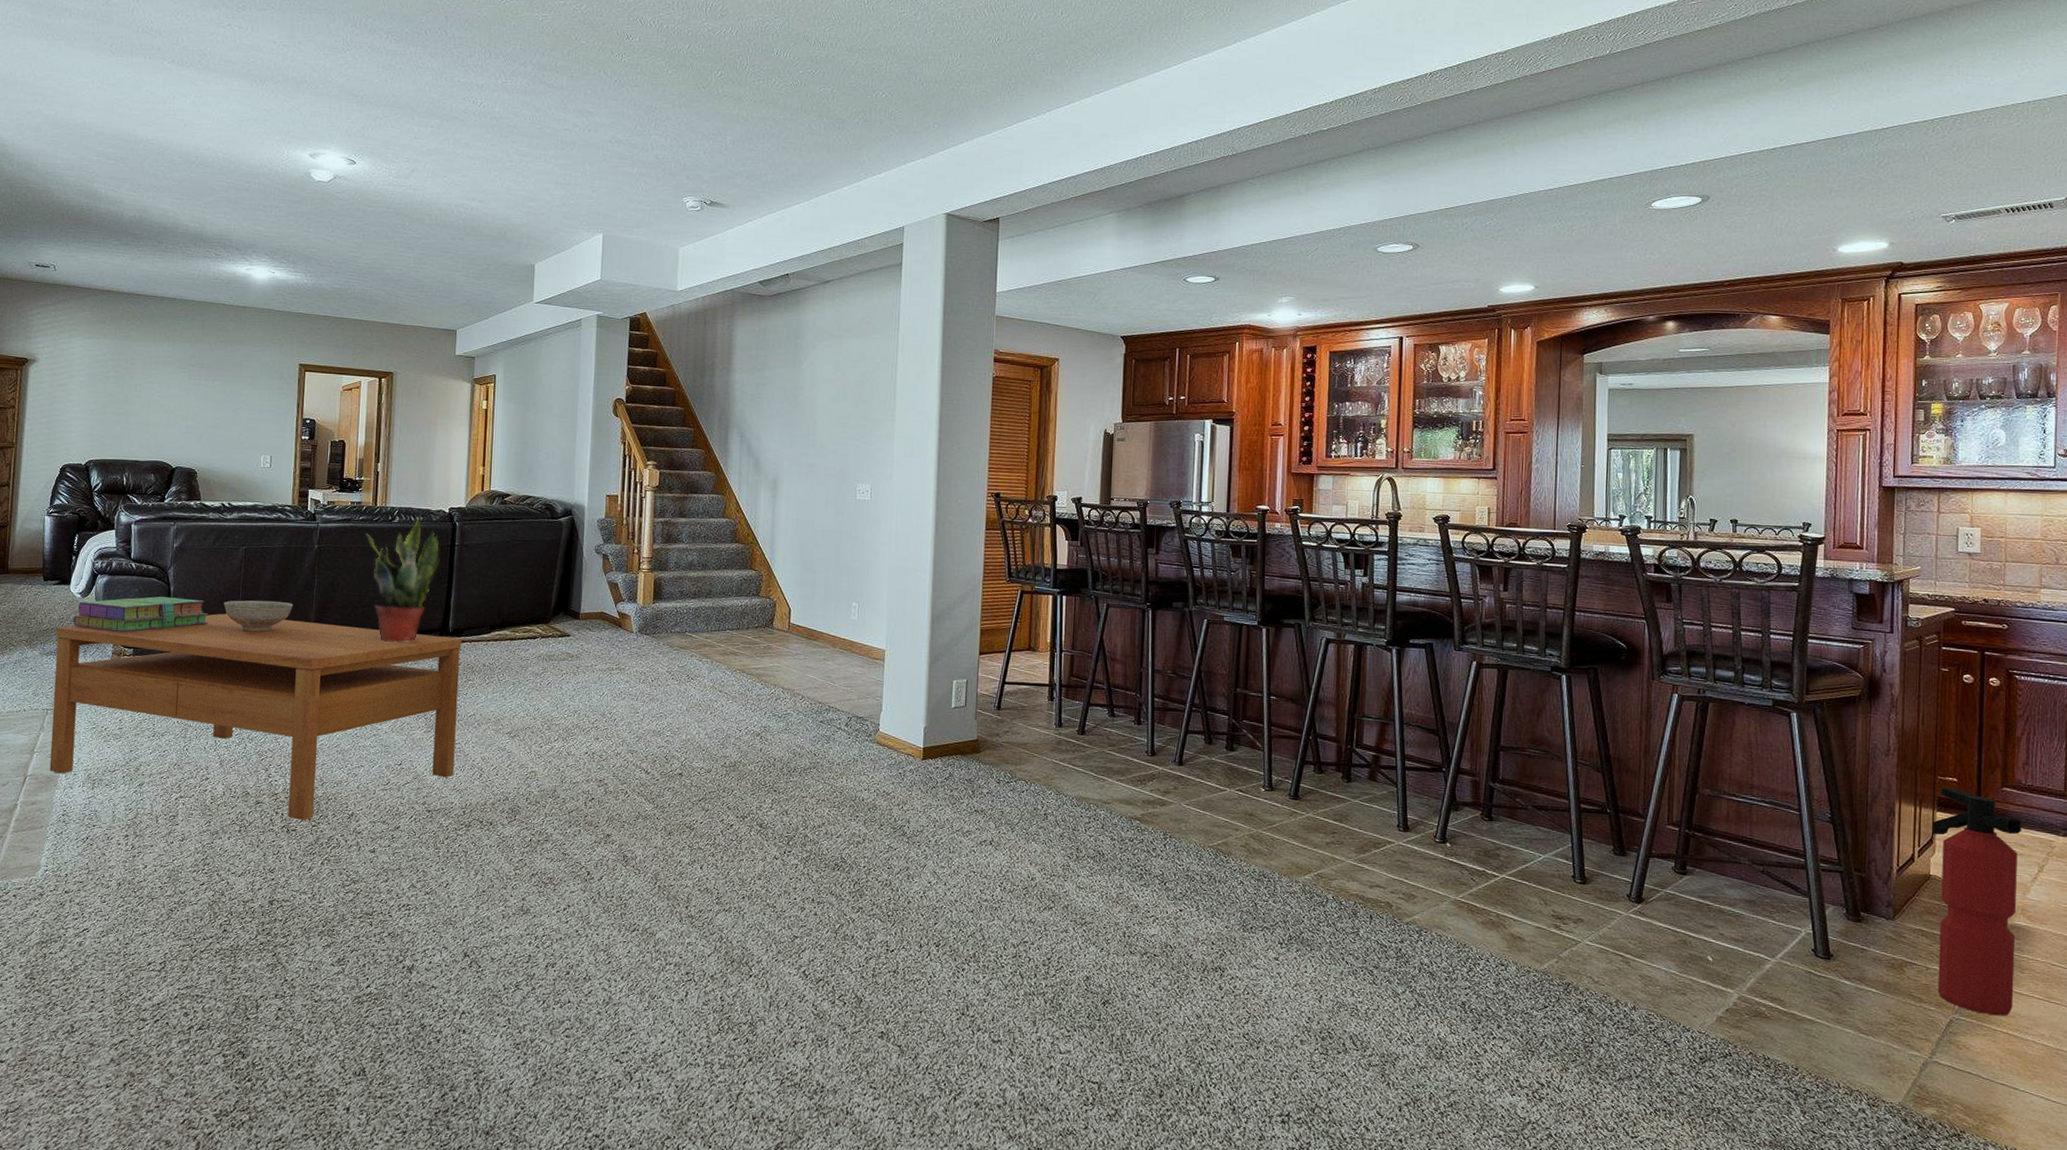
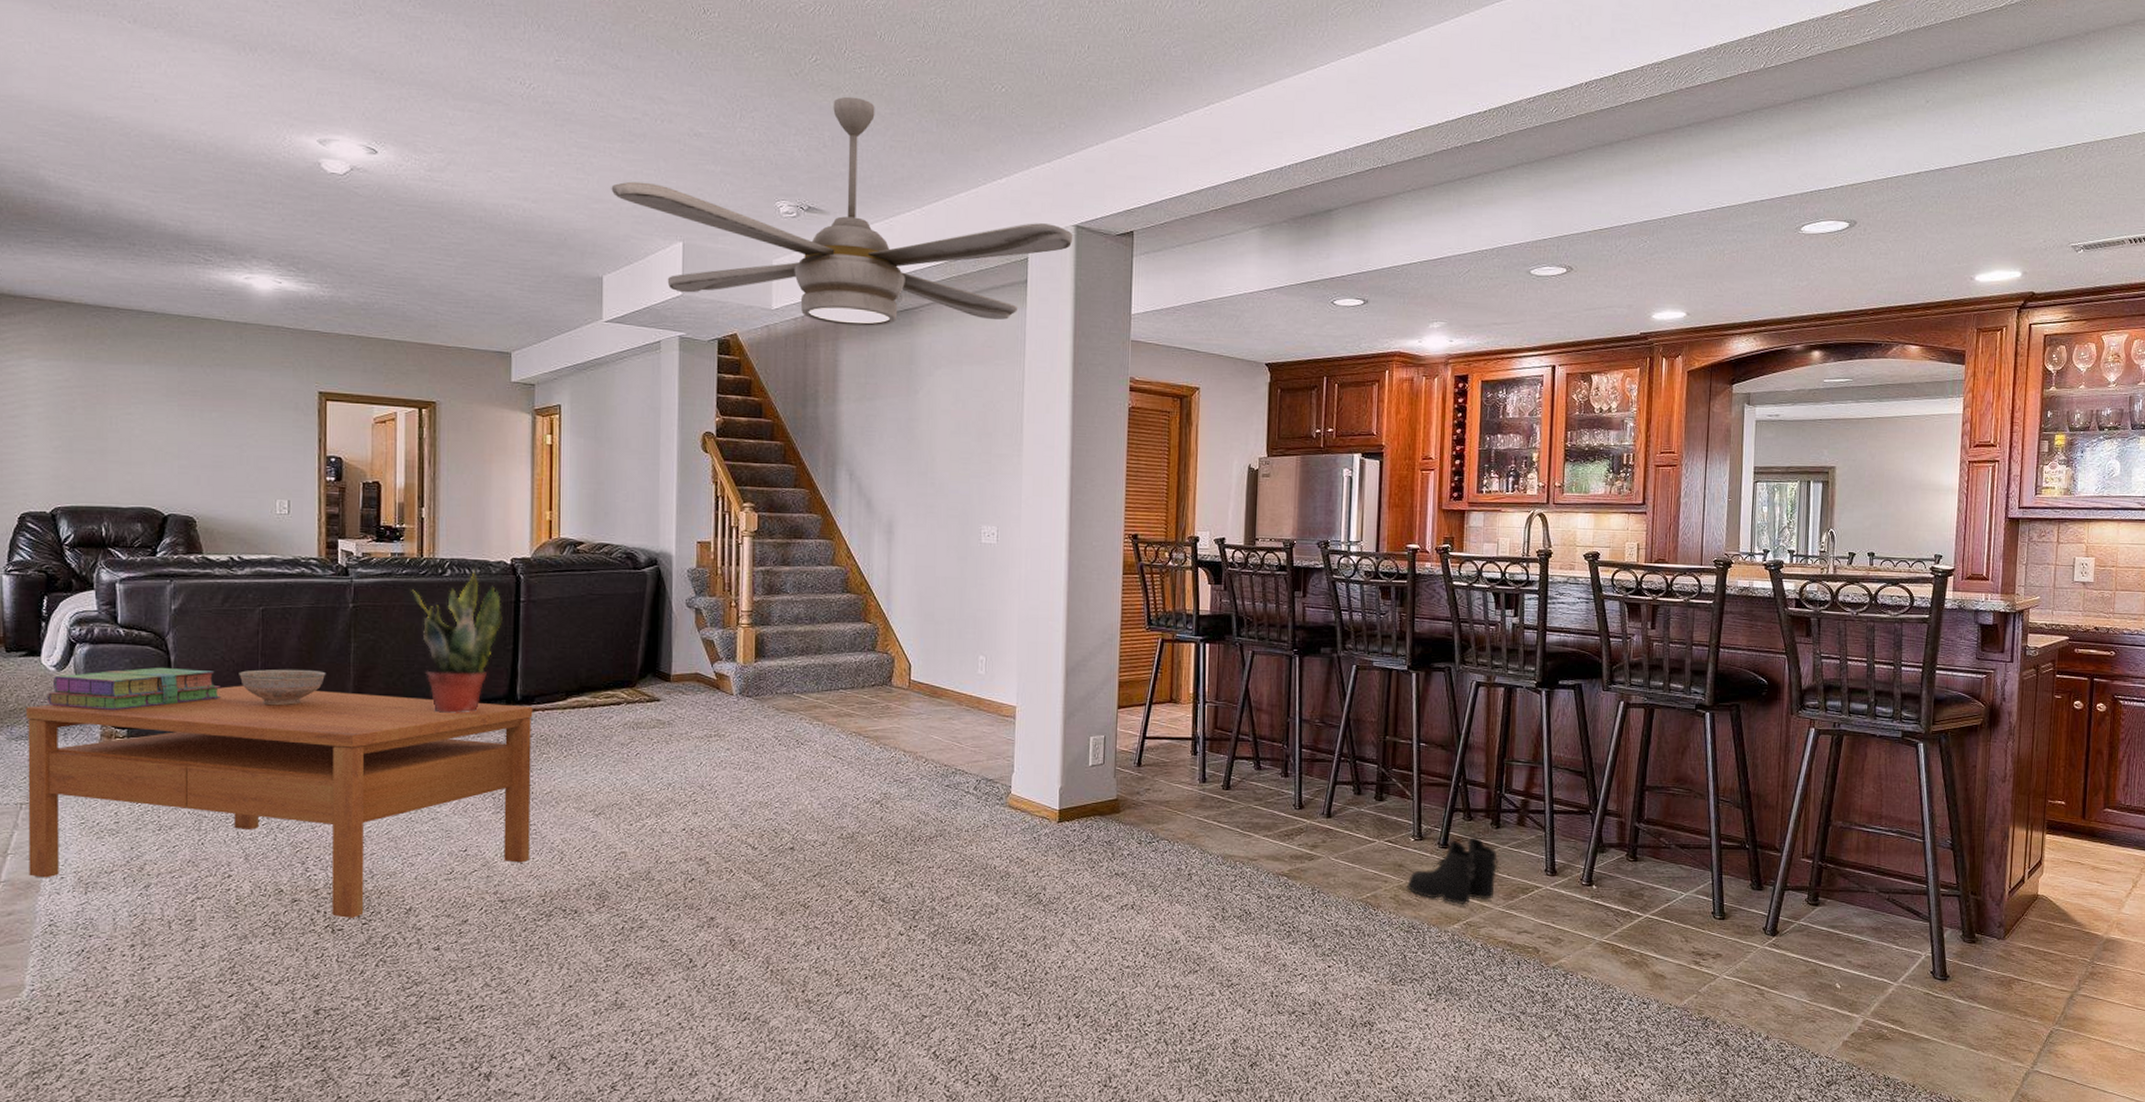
ceiling fan: none [544,105,944,305] -> present [611,96,1073,326]
boots: none [1258,789,1351,856] -> present [1407,837,1499,904]
fire extinguisher: present [1932,787,2021,1016] -> none [2040,810,2120,1025]

